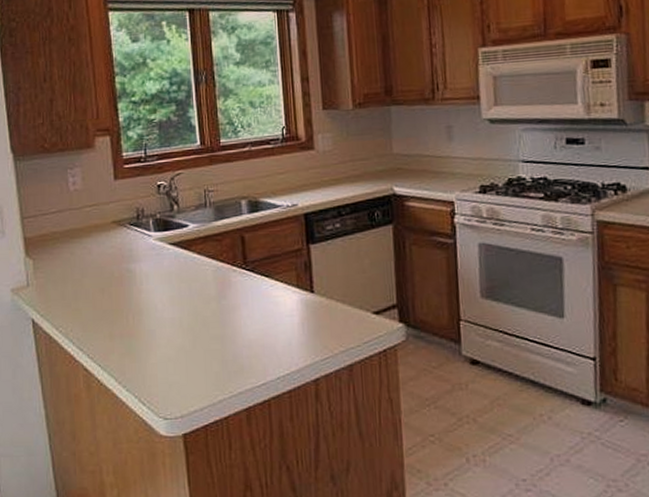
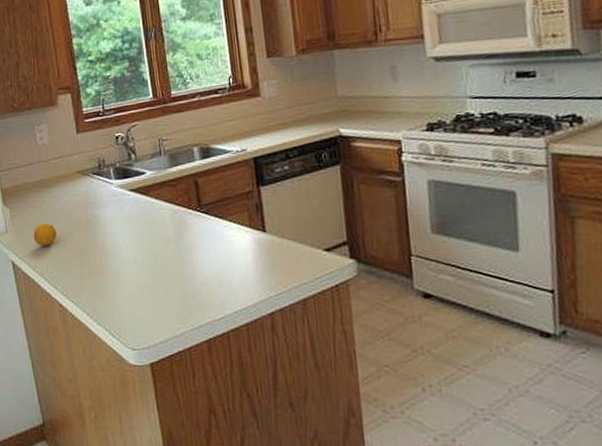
fruit: none [58,277,85,303] -> present [33,223,57,247]

